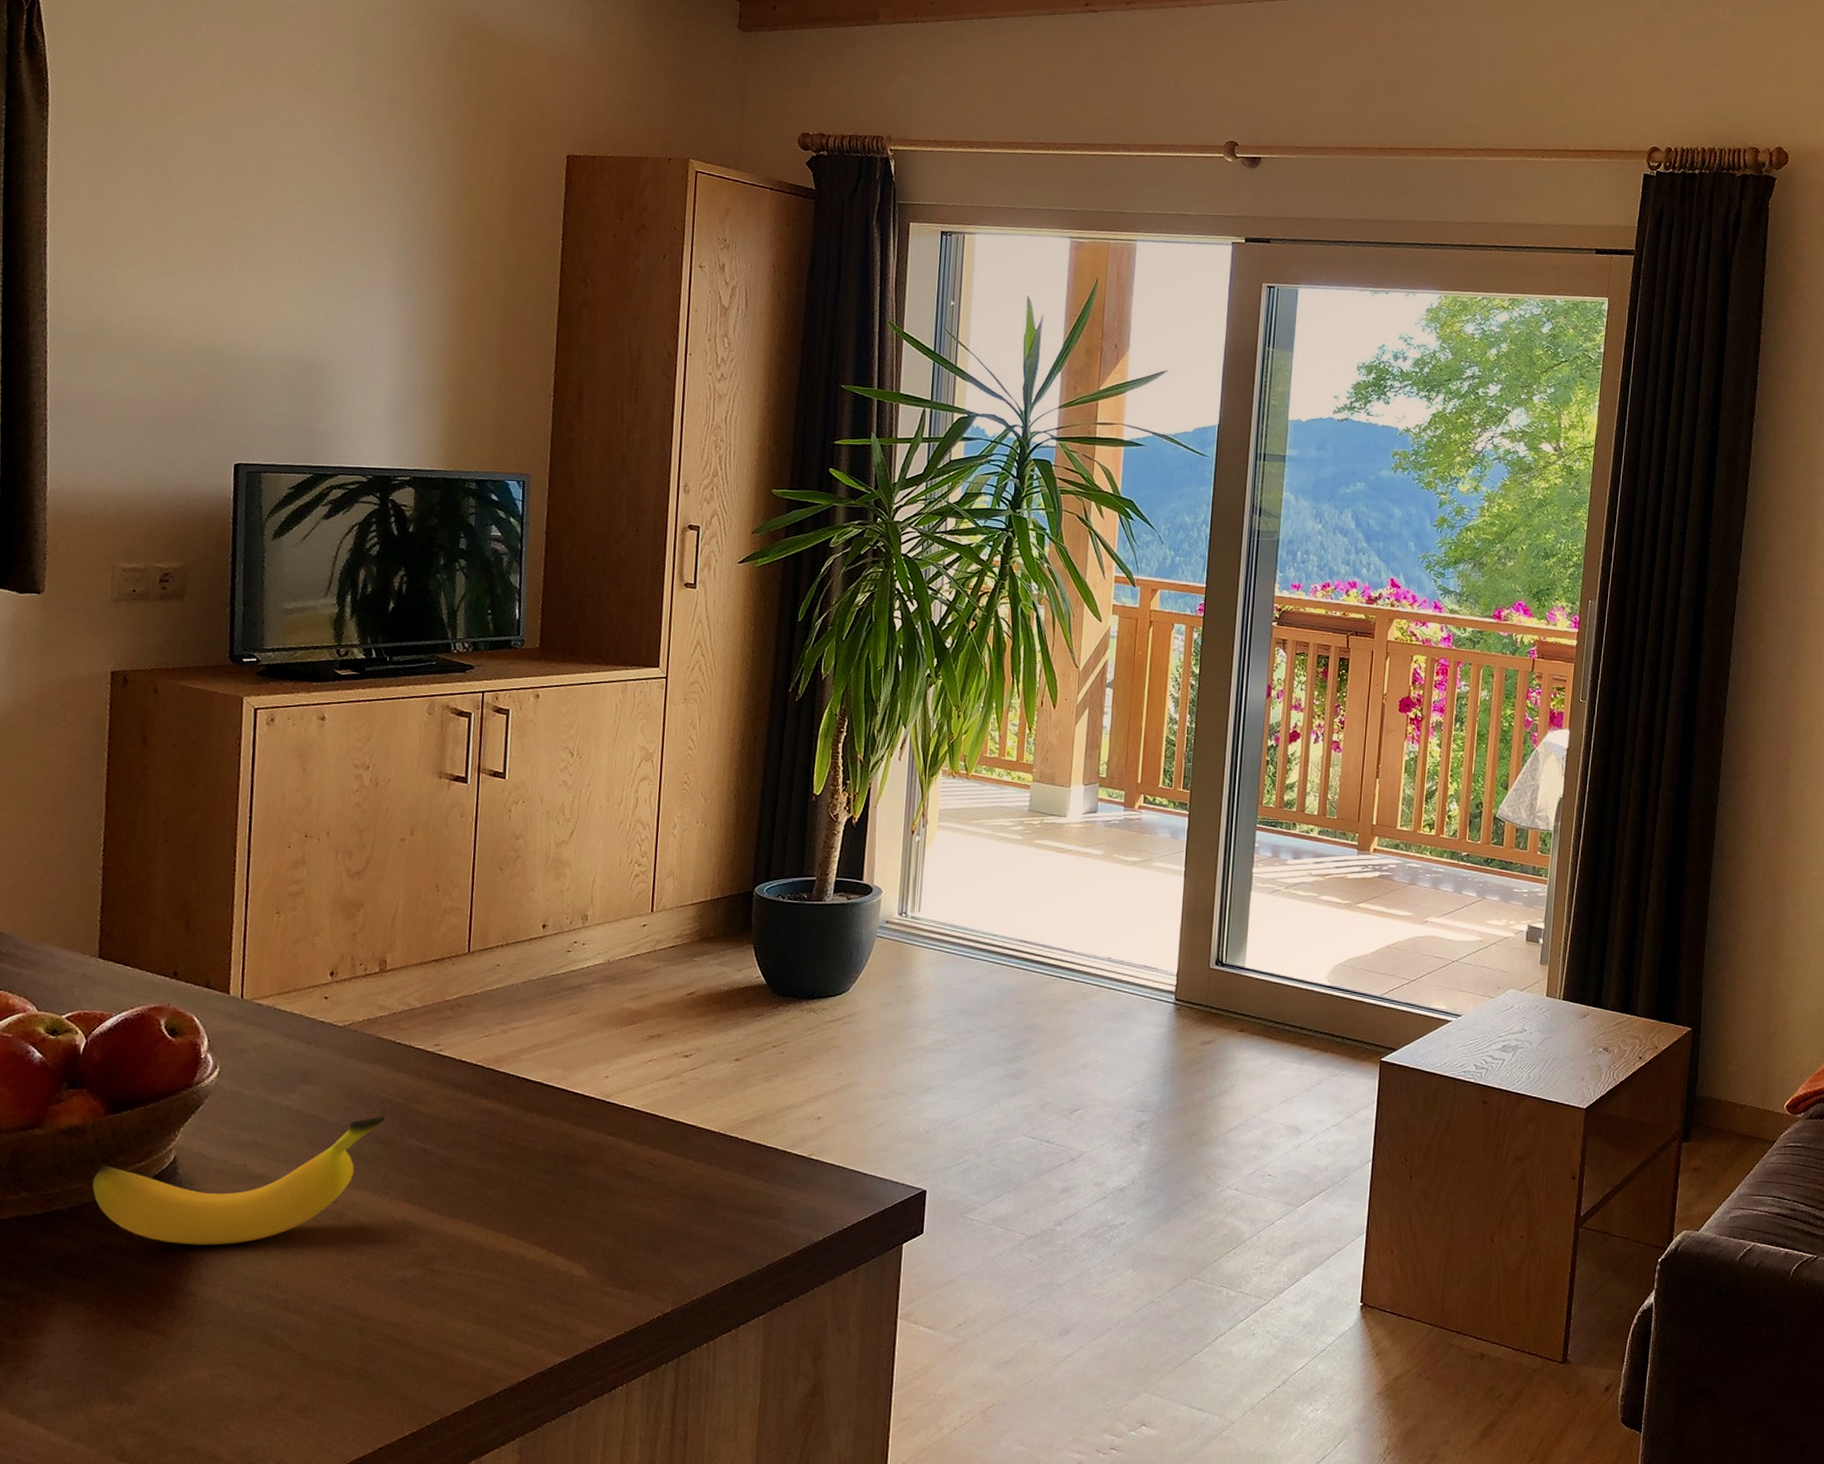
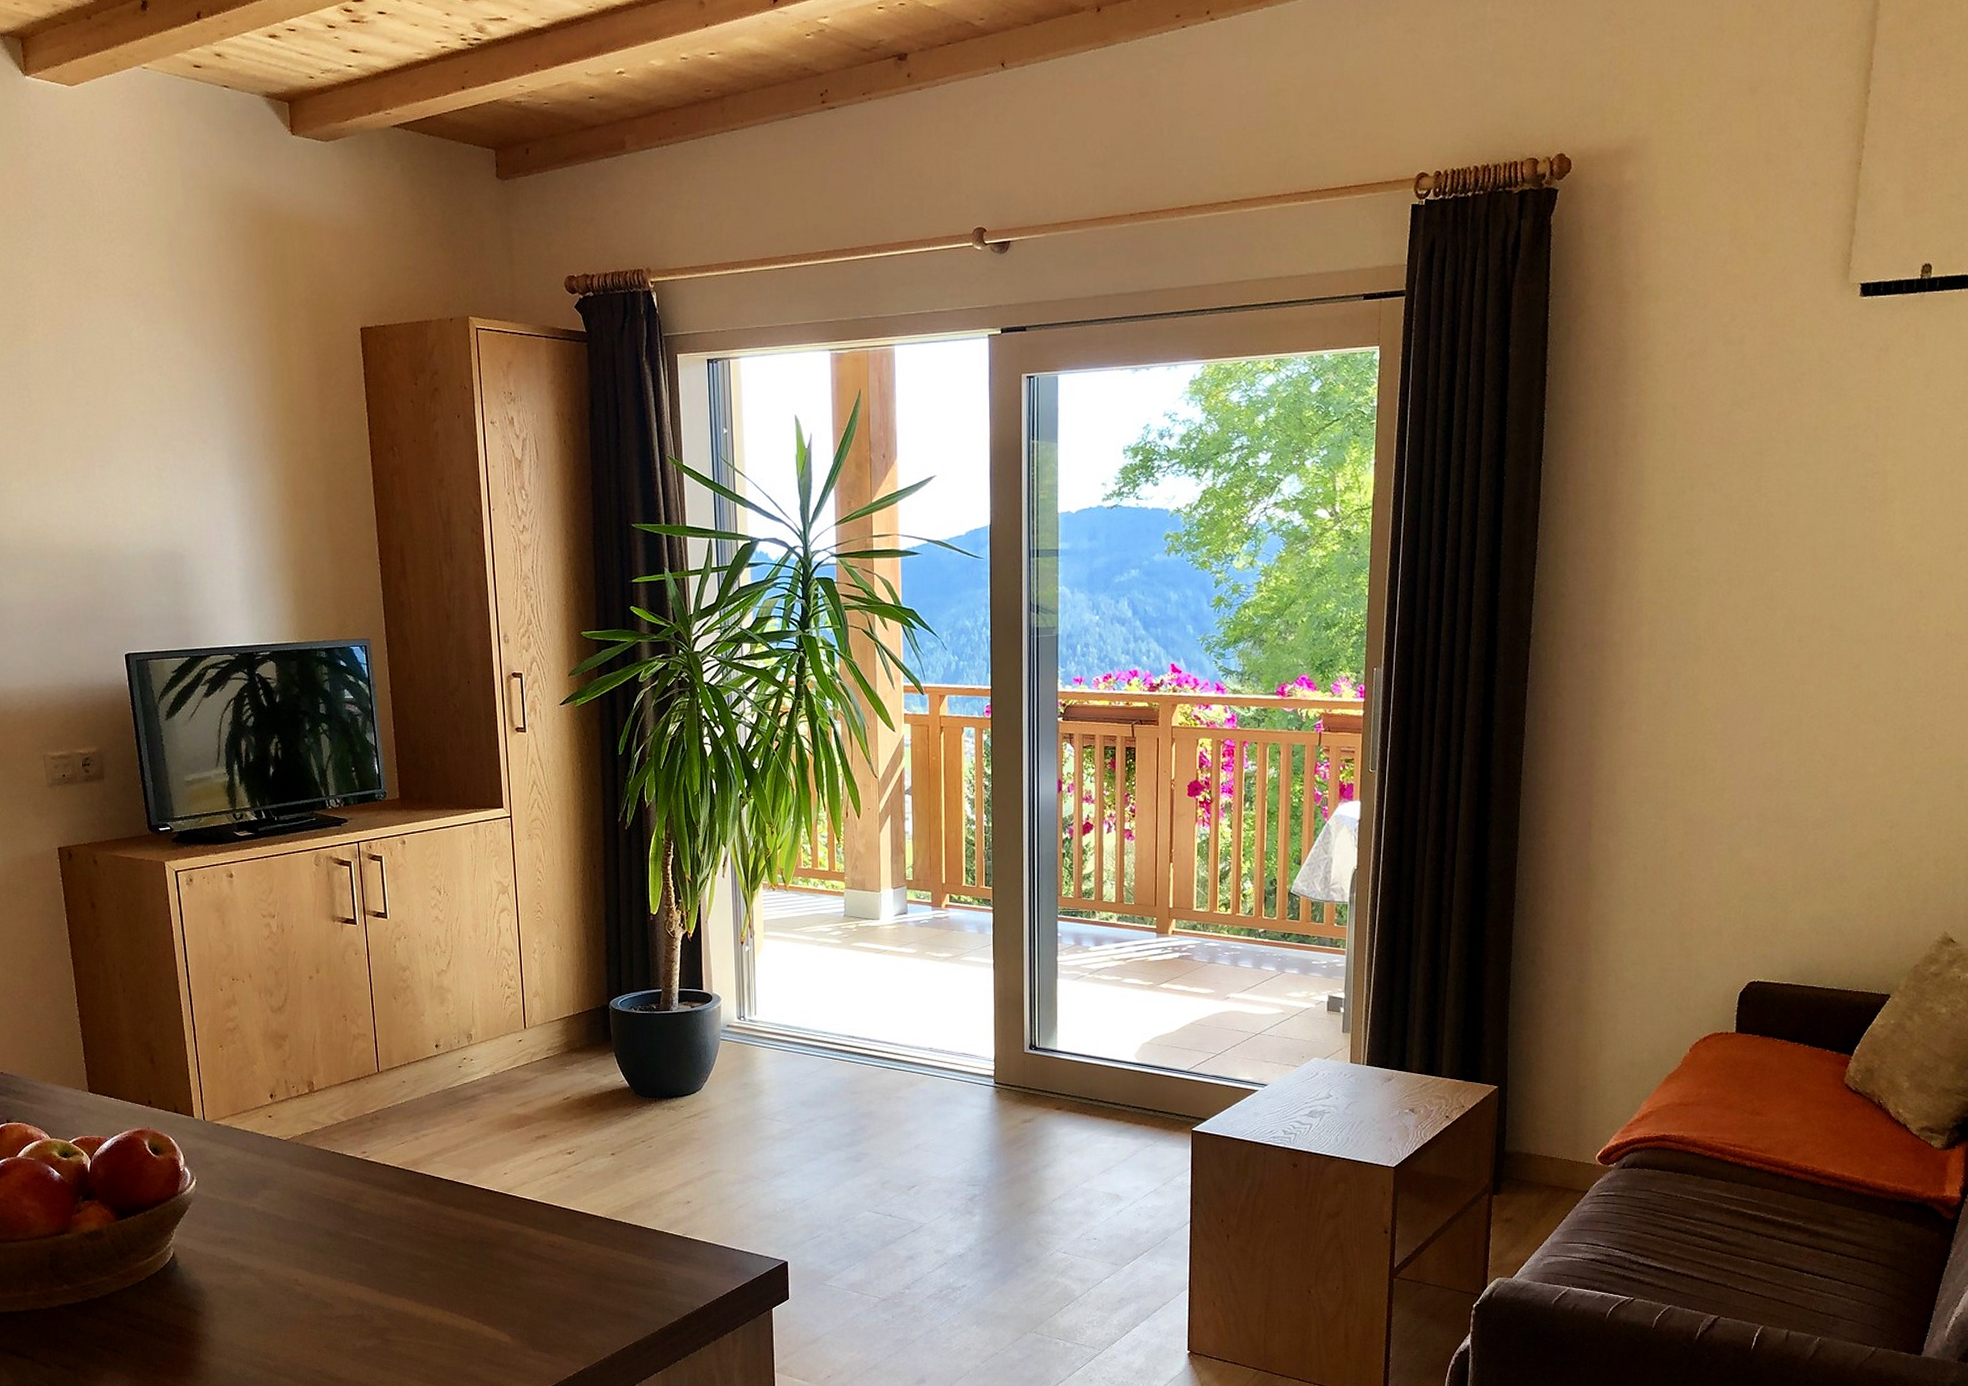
banana: present [92,1115,385,1246] -> none [114,1213,331,1324]

